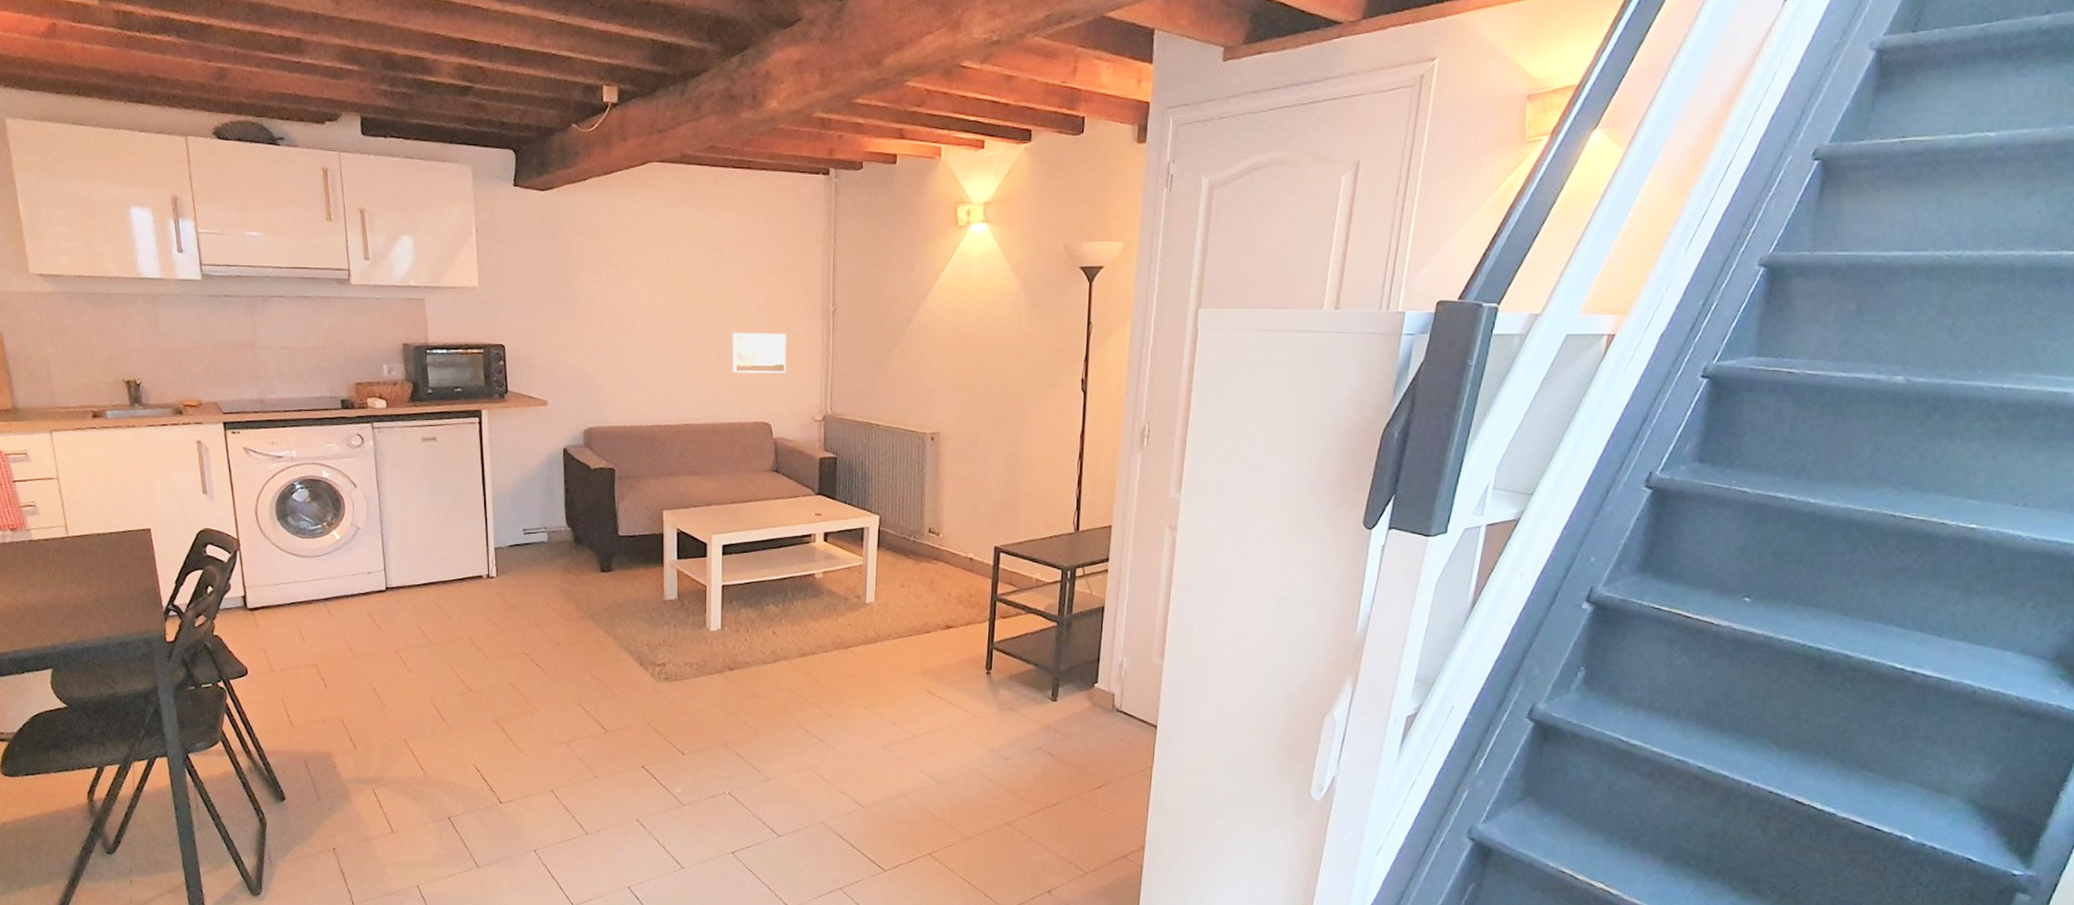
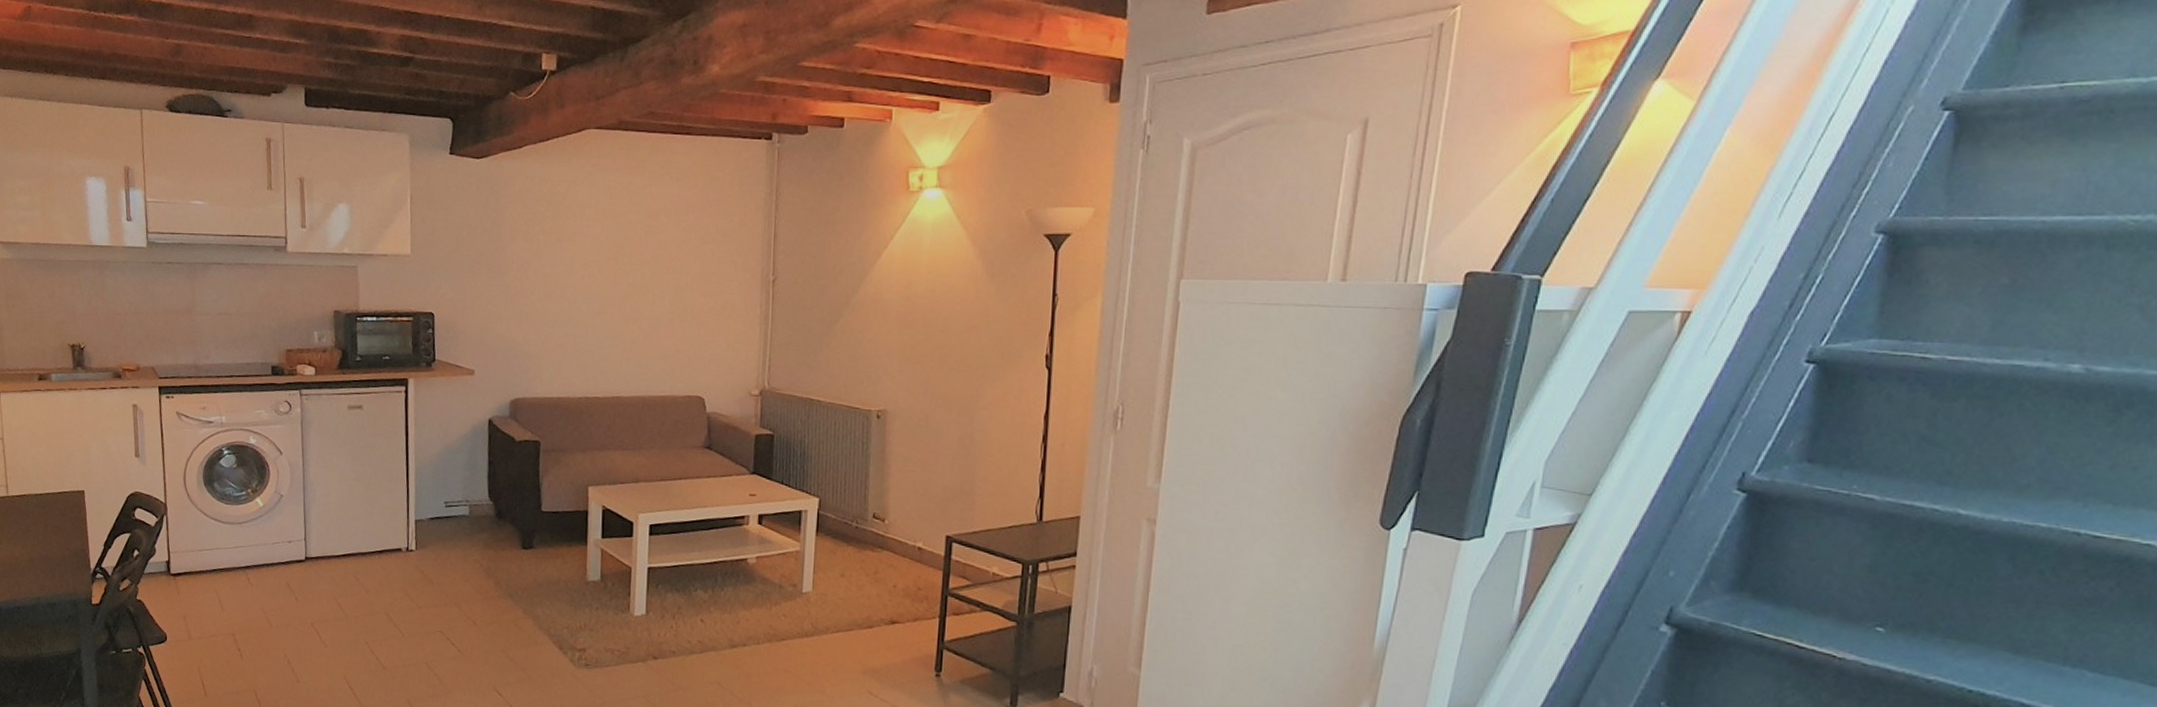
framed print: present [732,332,786,374] -> none [665,301,723,345]

